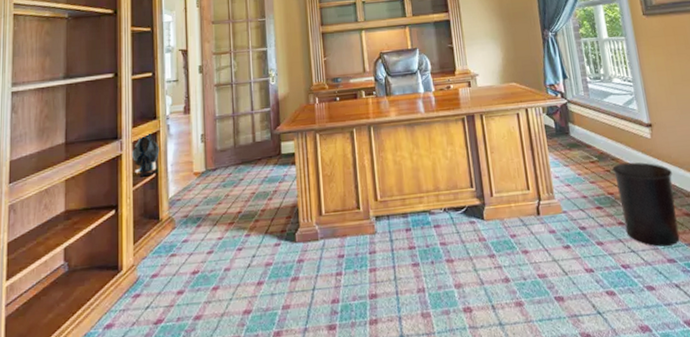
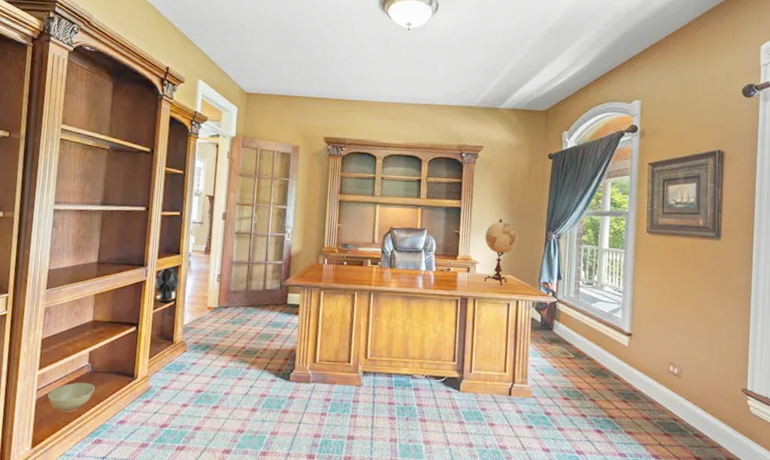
bowl: none [18,285,74,328] -> present [47,382,95,413]
globe: none [479,24,515,95] -> present [484,218,519,286]
waste bin: present [612,162,680,247] -> none [586,364,641,442]

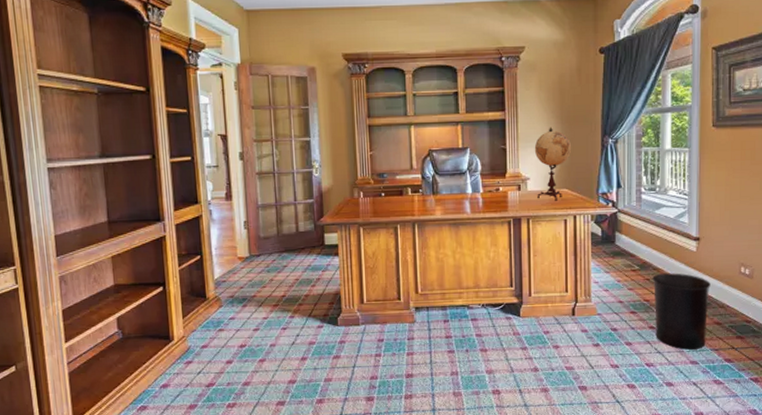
bowl: present [47,382,95,413] -> none [80,350,130,383]
vase: present [155,264,180,303] -> none [175,215,203,258]
waste bin: none [586,364,641,442] -> present [652,273,711,350]

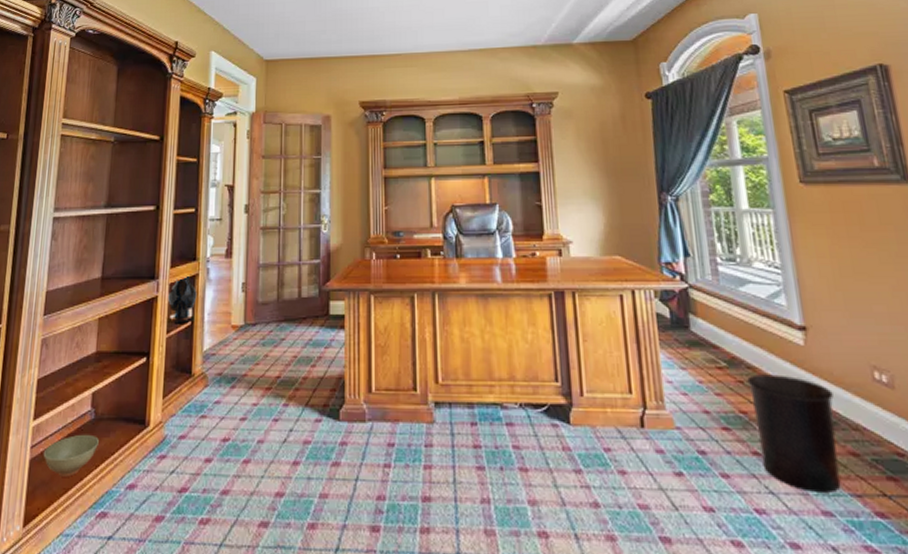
bowl: none [80,350,130,383] -> present [43,434,99,477]
vase: none [175,215,203,258] -> present [168,274,197,324]
globe: present [534,126,572,201] -> none [575,180,622,271]

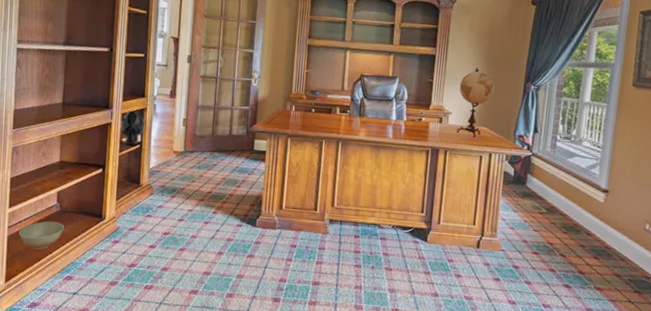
globe: none [575,180,622,271] -> present [457,67,495,137]
waste bin: present [747,374,841,493] -> none [555,219,615,298]

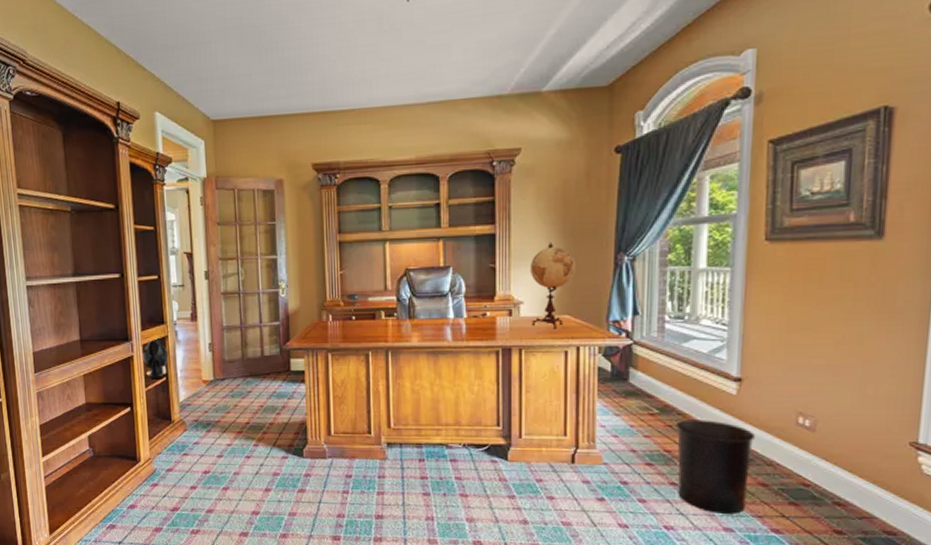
bowl: present [18,221,64,250] -> none [55,467,100,499]
waste bin: none [555,219,615,298] -> present [676,419,755,514]

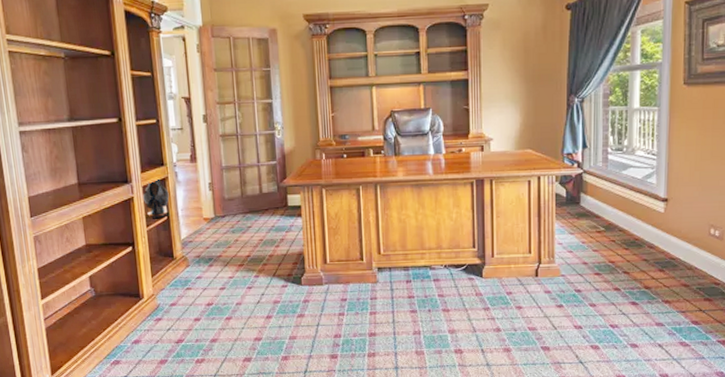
globe: present [529,241,577,329] -> none [498,86,537,162]
waste bin: present [676,419,755,514] -> none [618,234,679,312]

